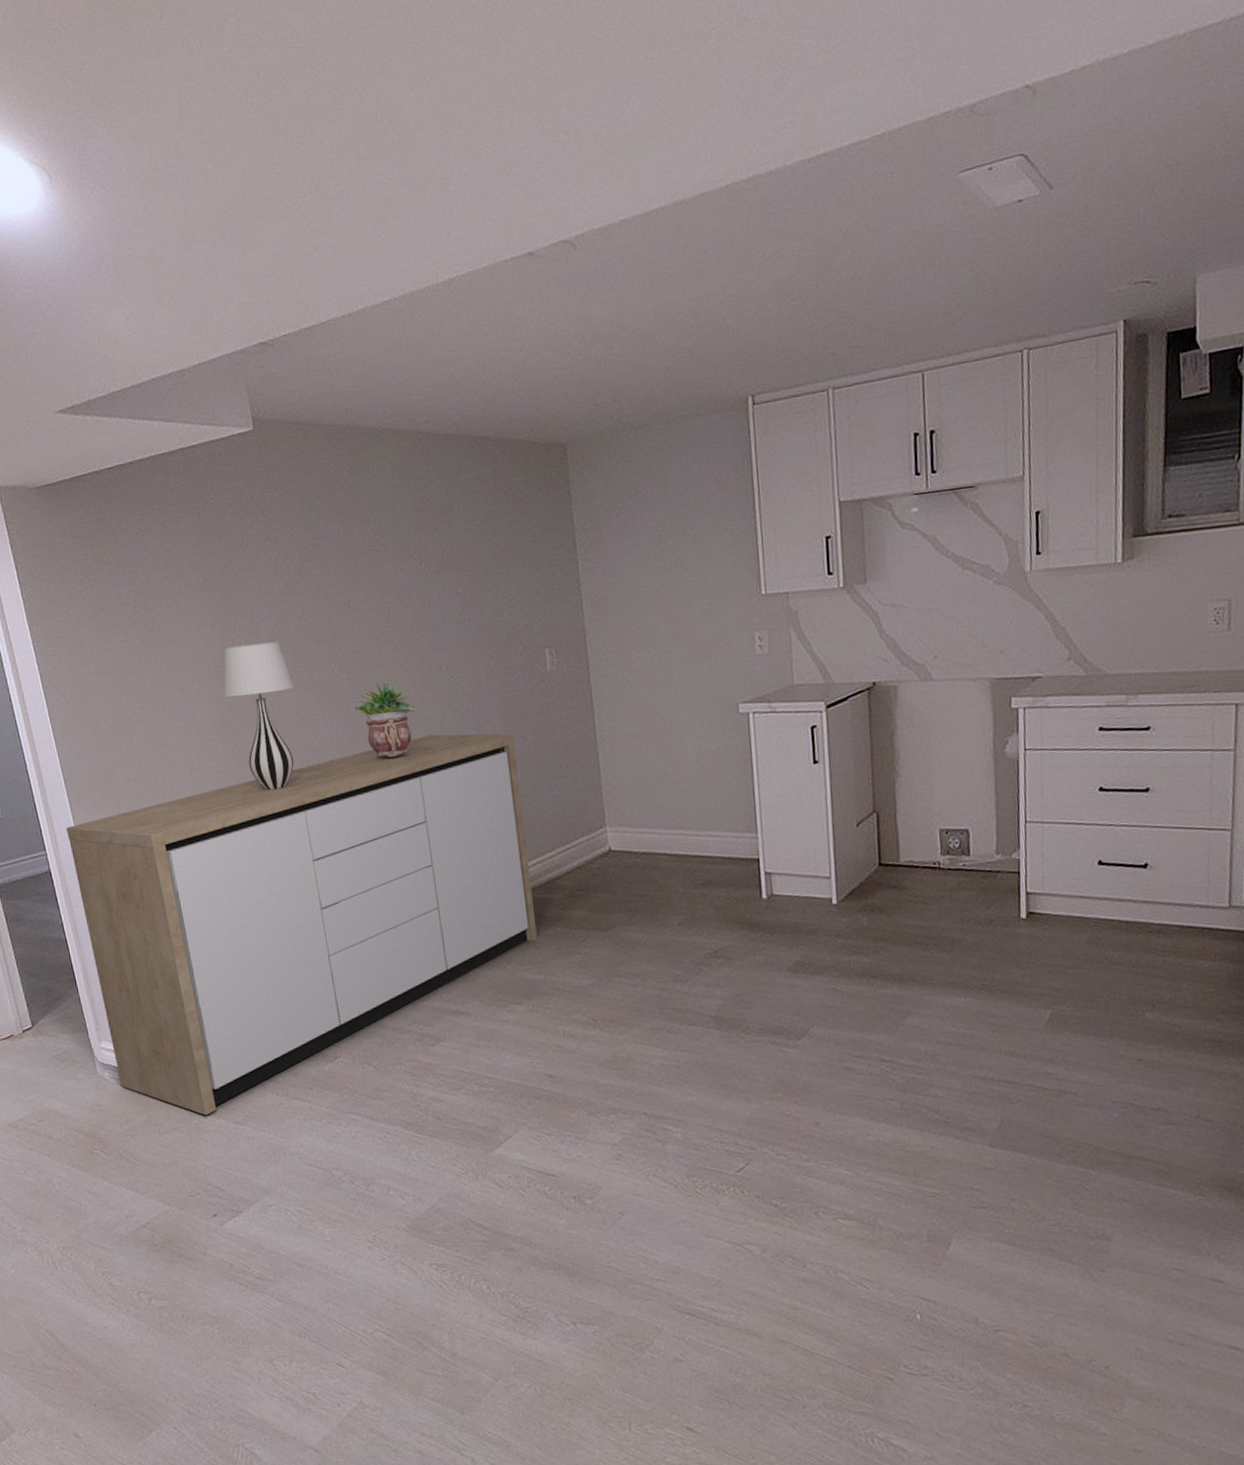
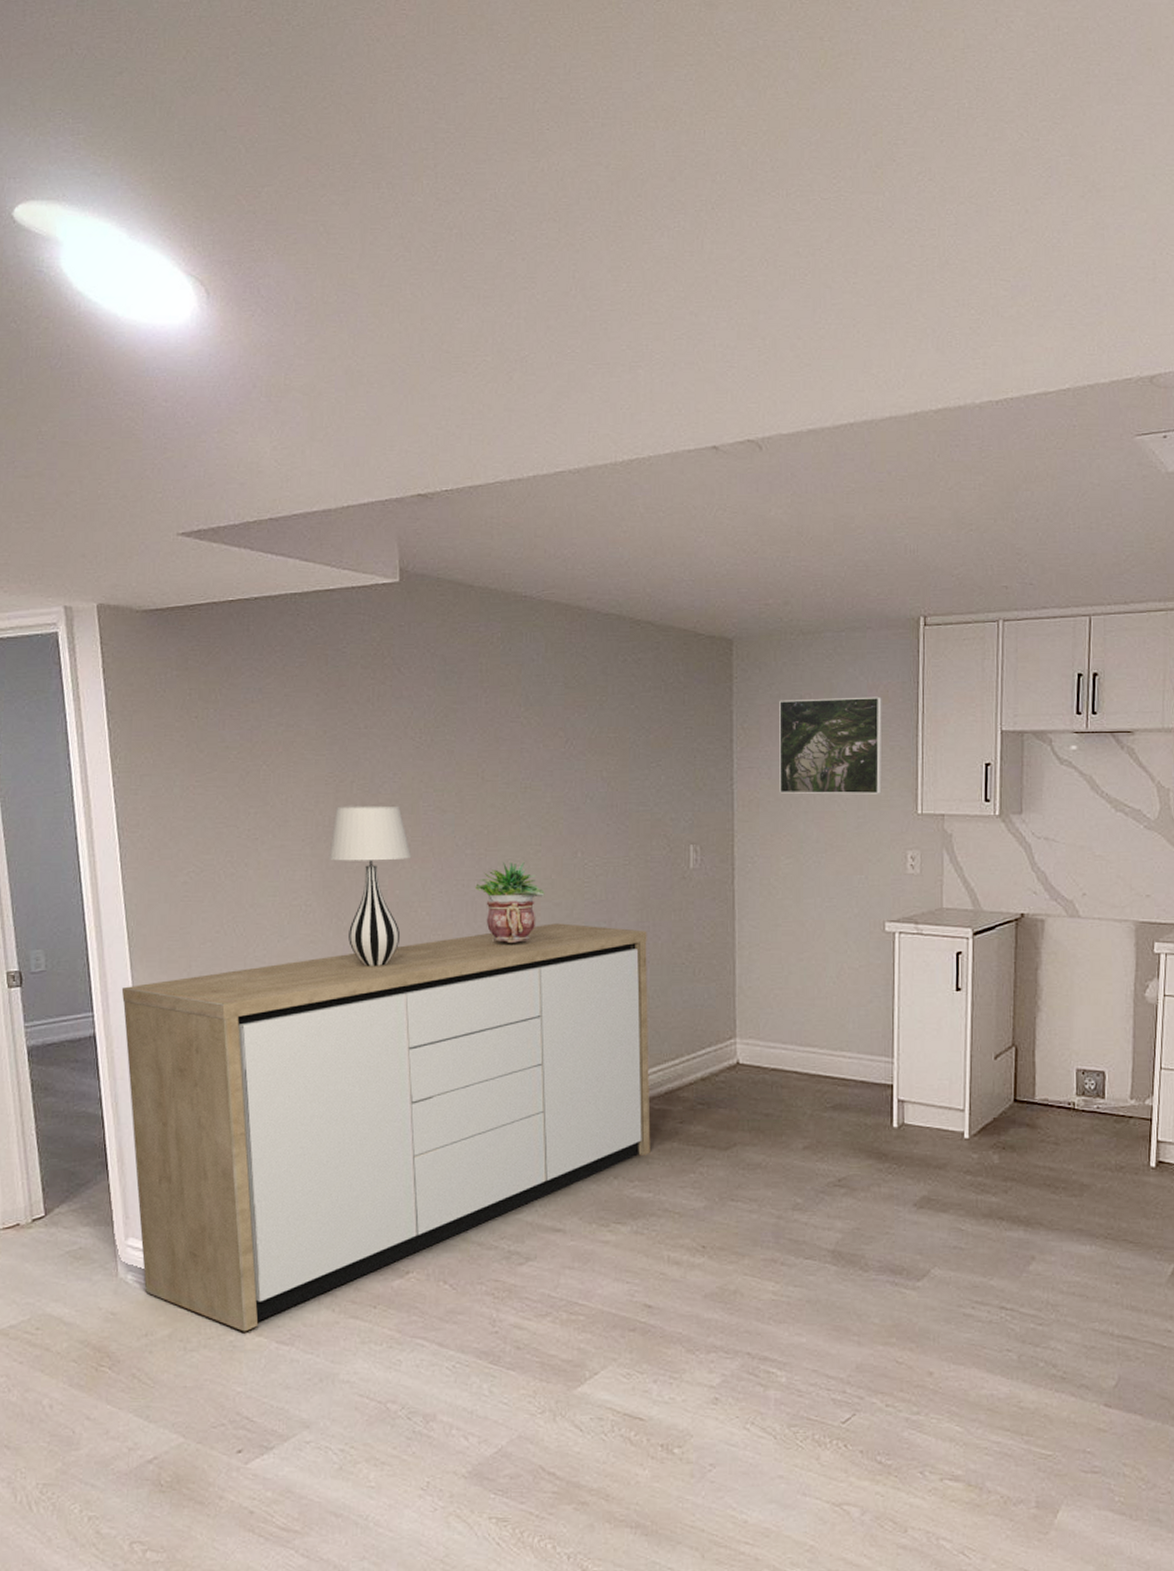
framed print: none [617,482,725,590] -> present [779,696,882,795]

